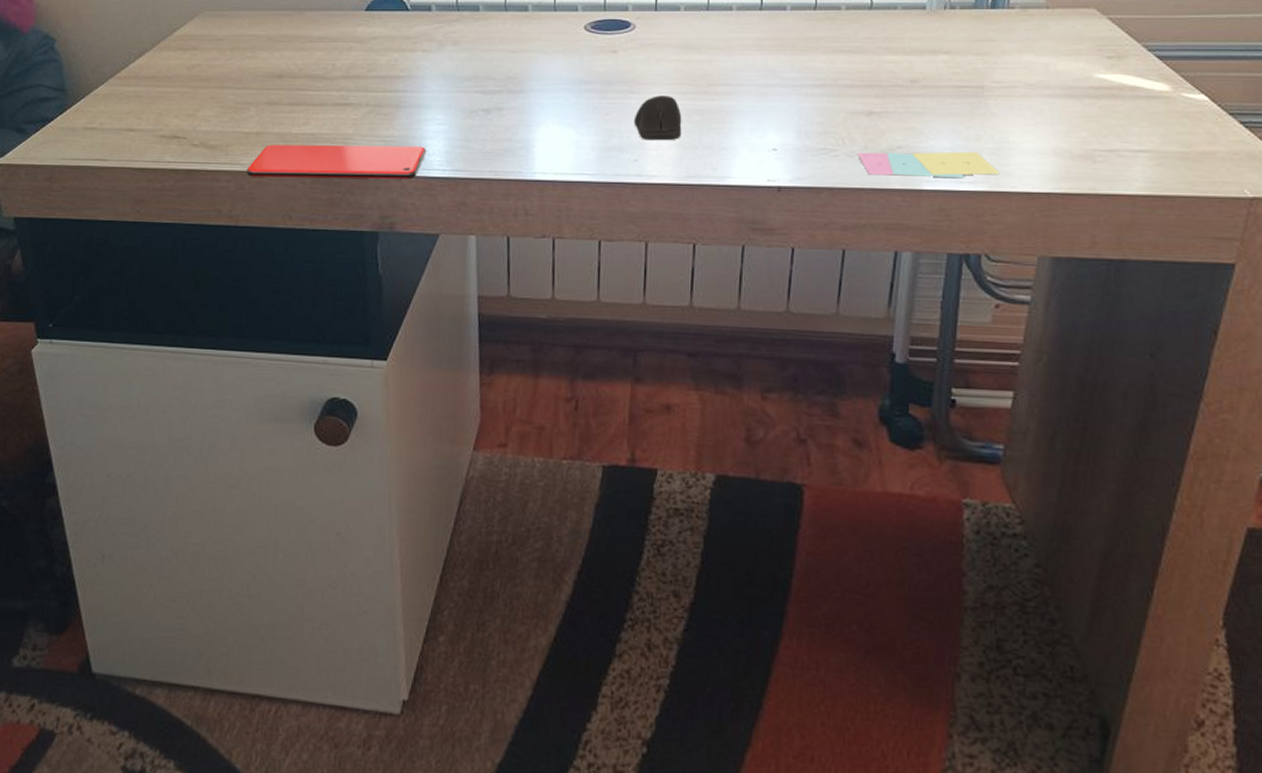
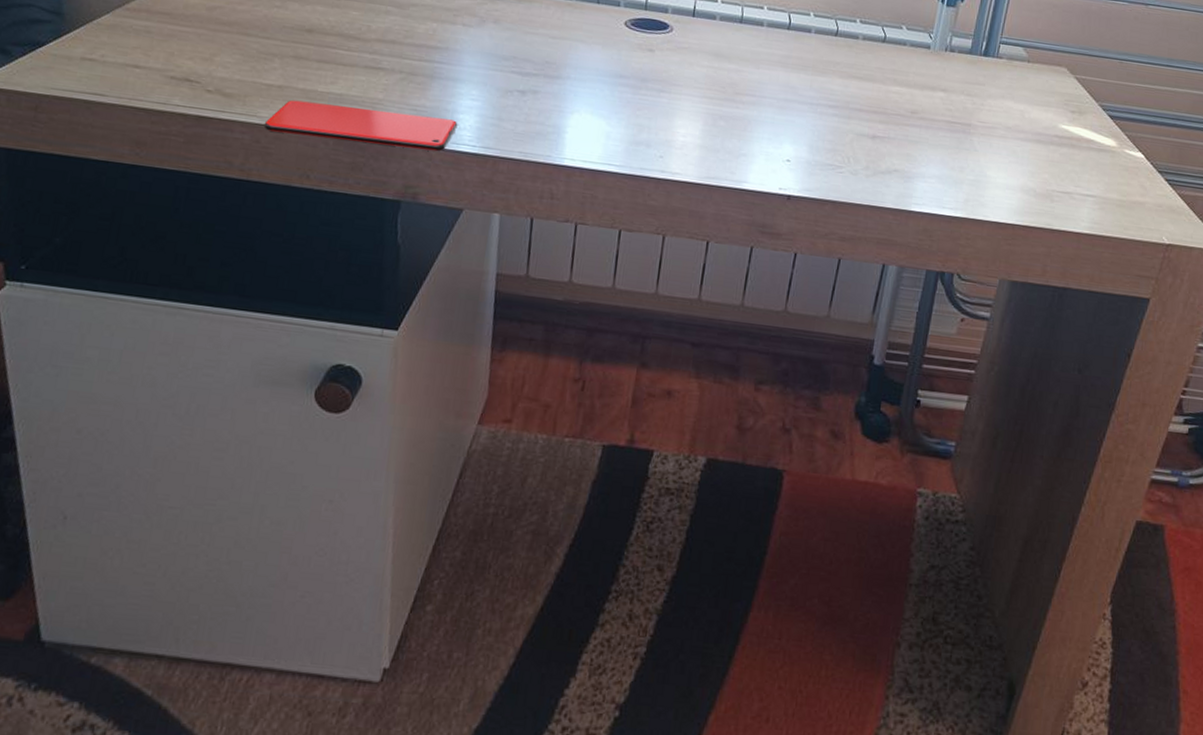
computer mouse: present [633,95,682,141] -> none [662,97,708,142]
sticky notes: present [857,151,1000,177] -> none [859,171,977,204]

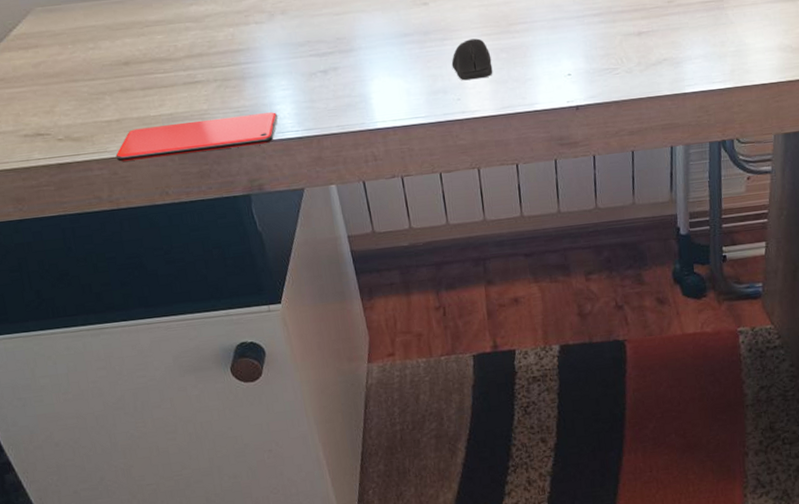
computer mouse: none [662,97,708,142] -> present [451,38,493,81]

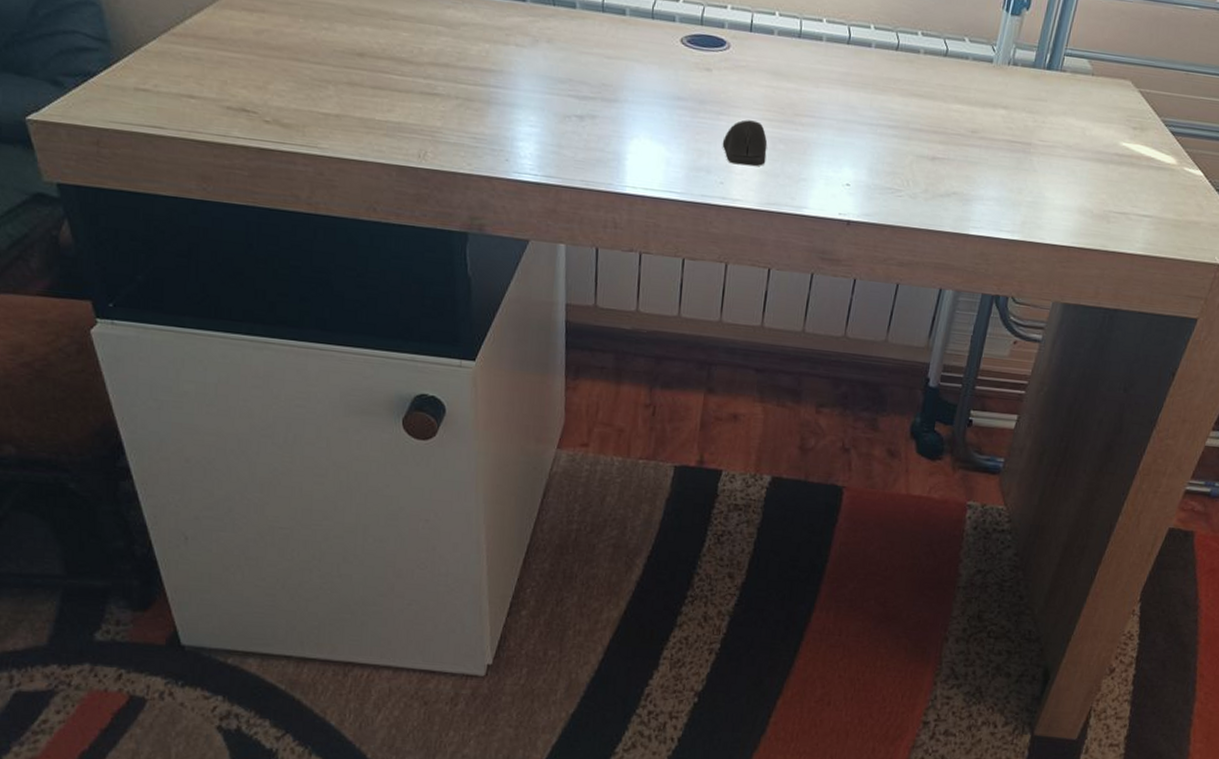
phone: present [115,112,278,162] -> none [325,129,518,181]

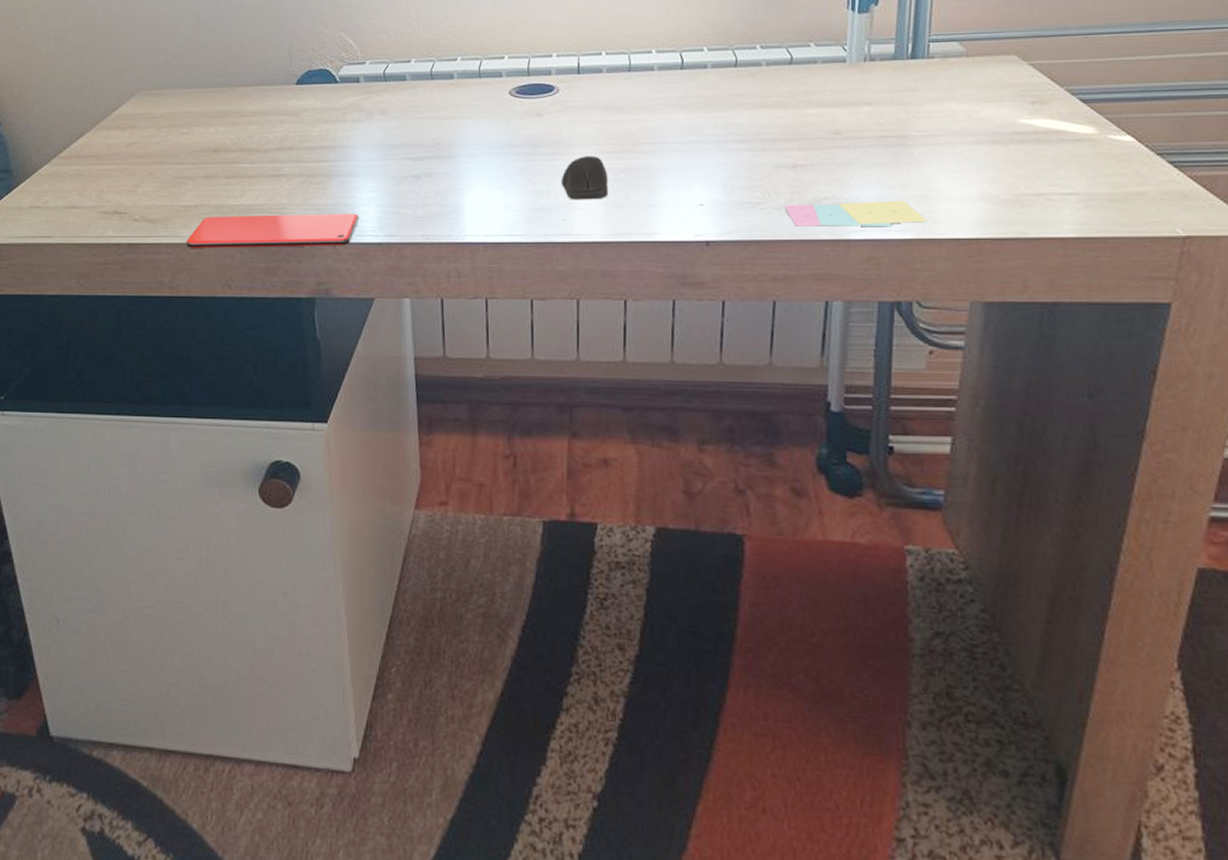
phone: none [325,129,518,181] -> present [185,213,360,248]
sticky notes: none [918,194,1034,227] -> present [783,200,928,227]

